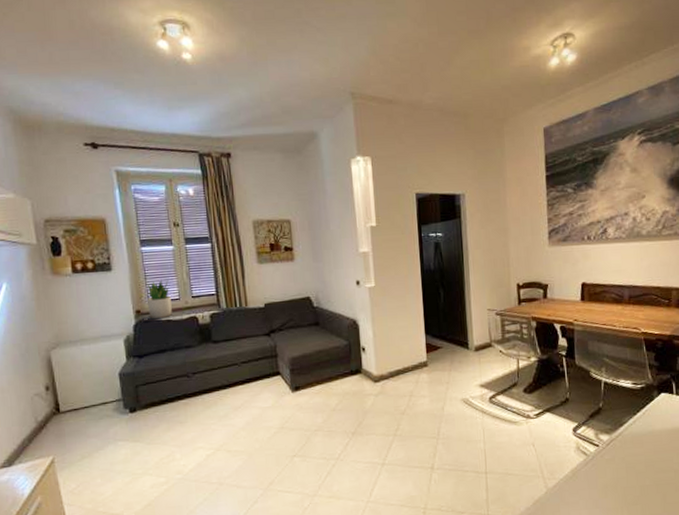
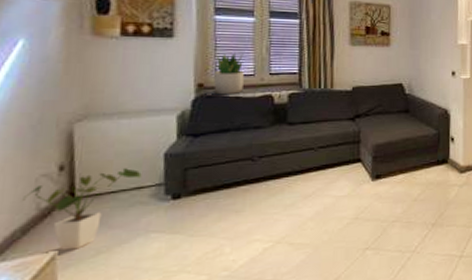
house plant: none [25,387,105,456] -> present [23,168,142,251]

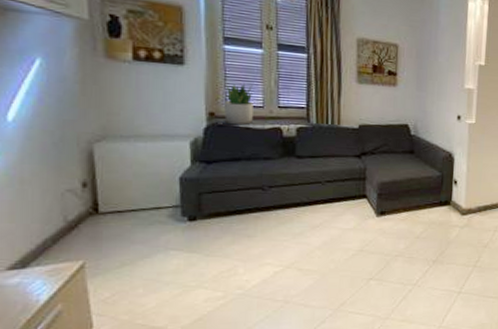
house plant: present [23,168,142,251] -> none [51,189,159,260]

